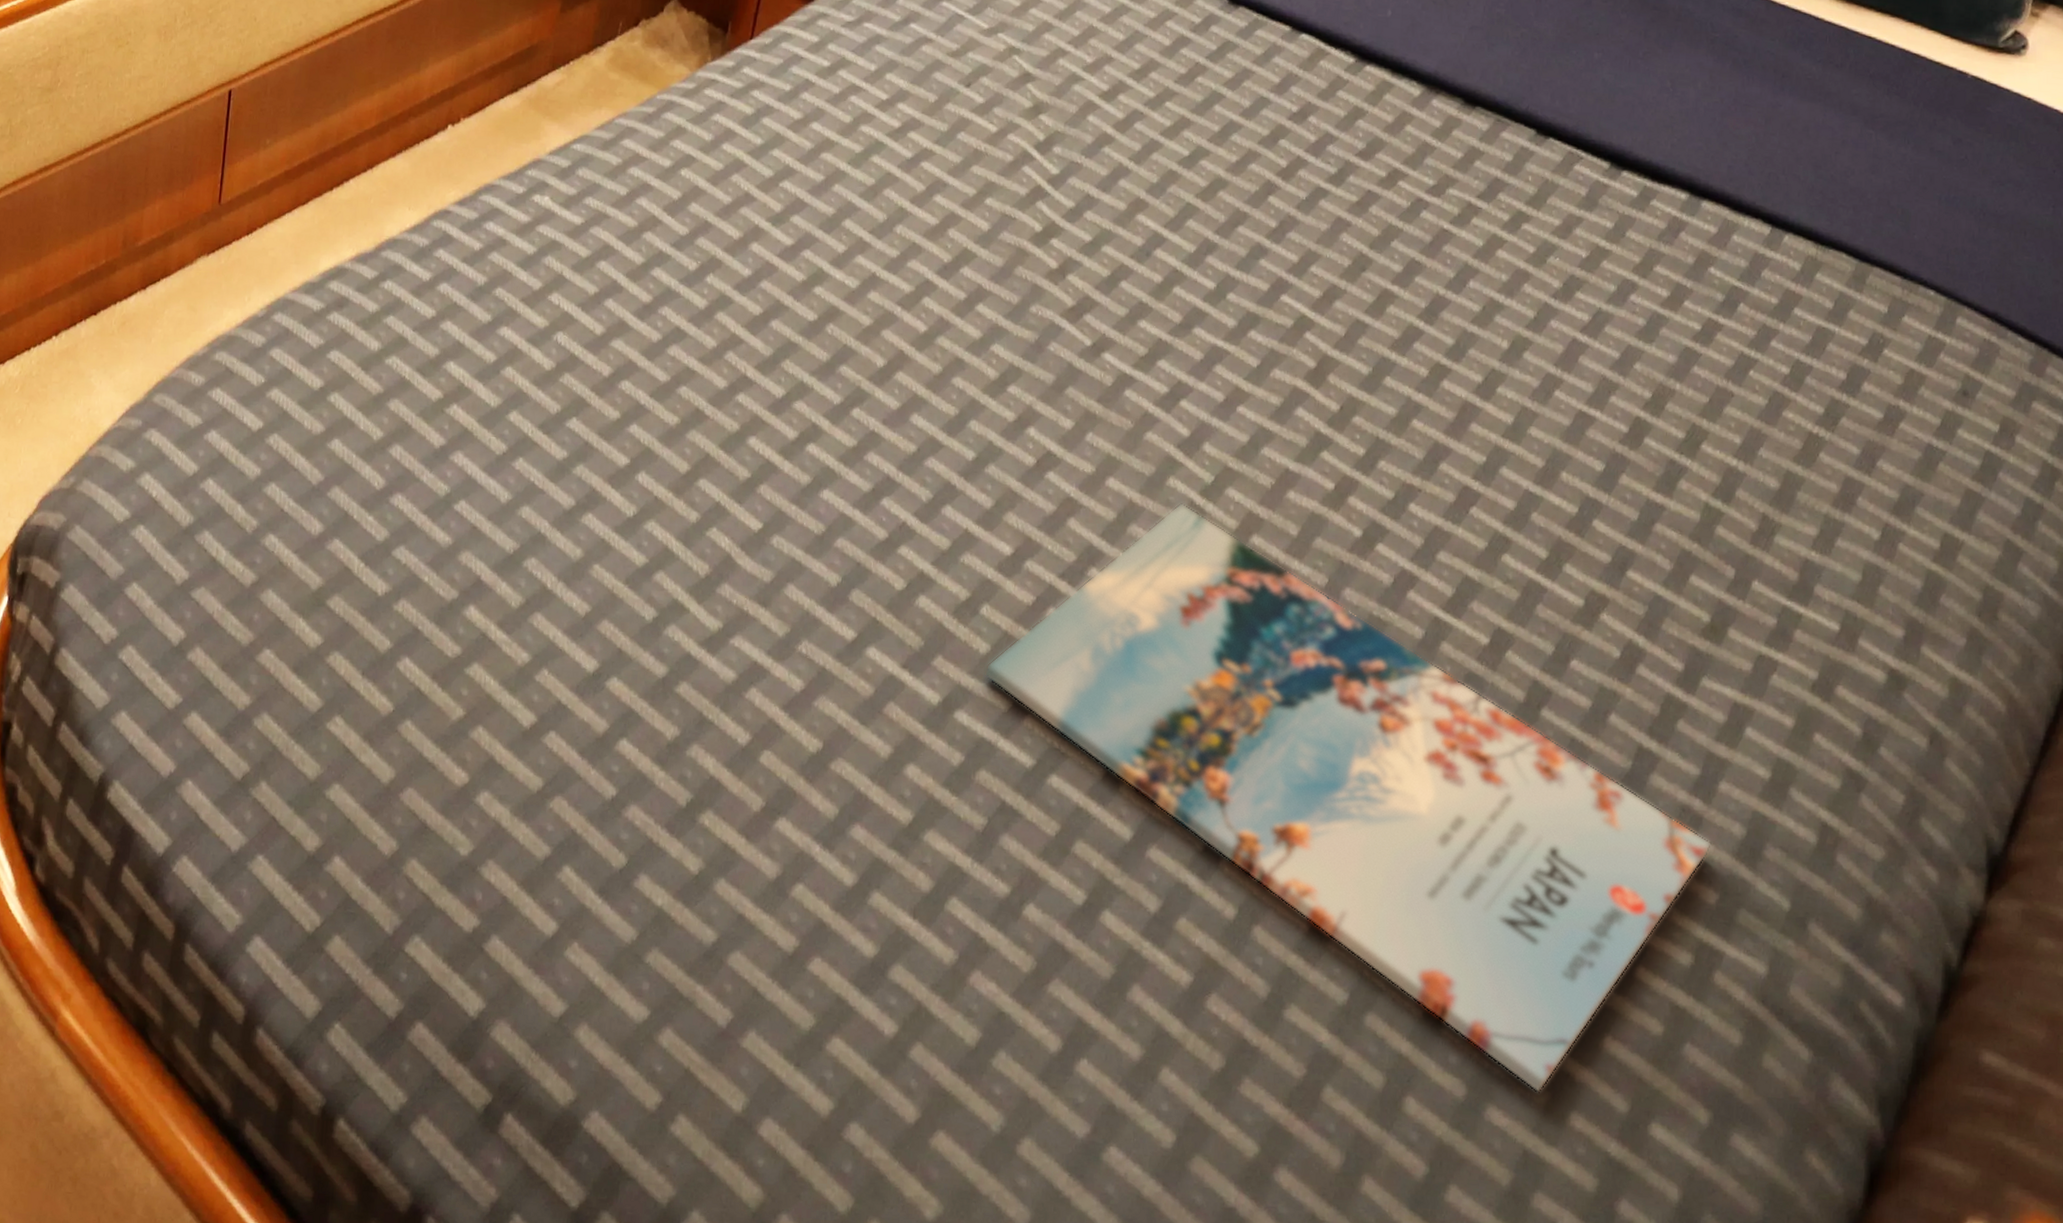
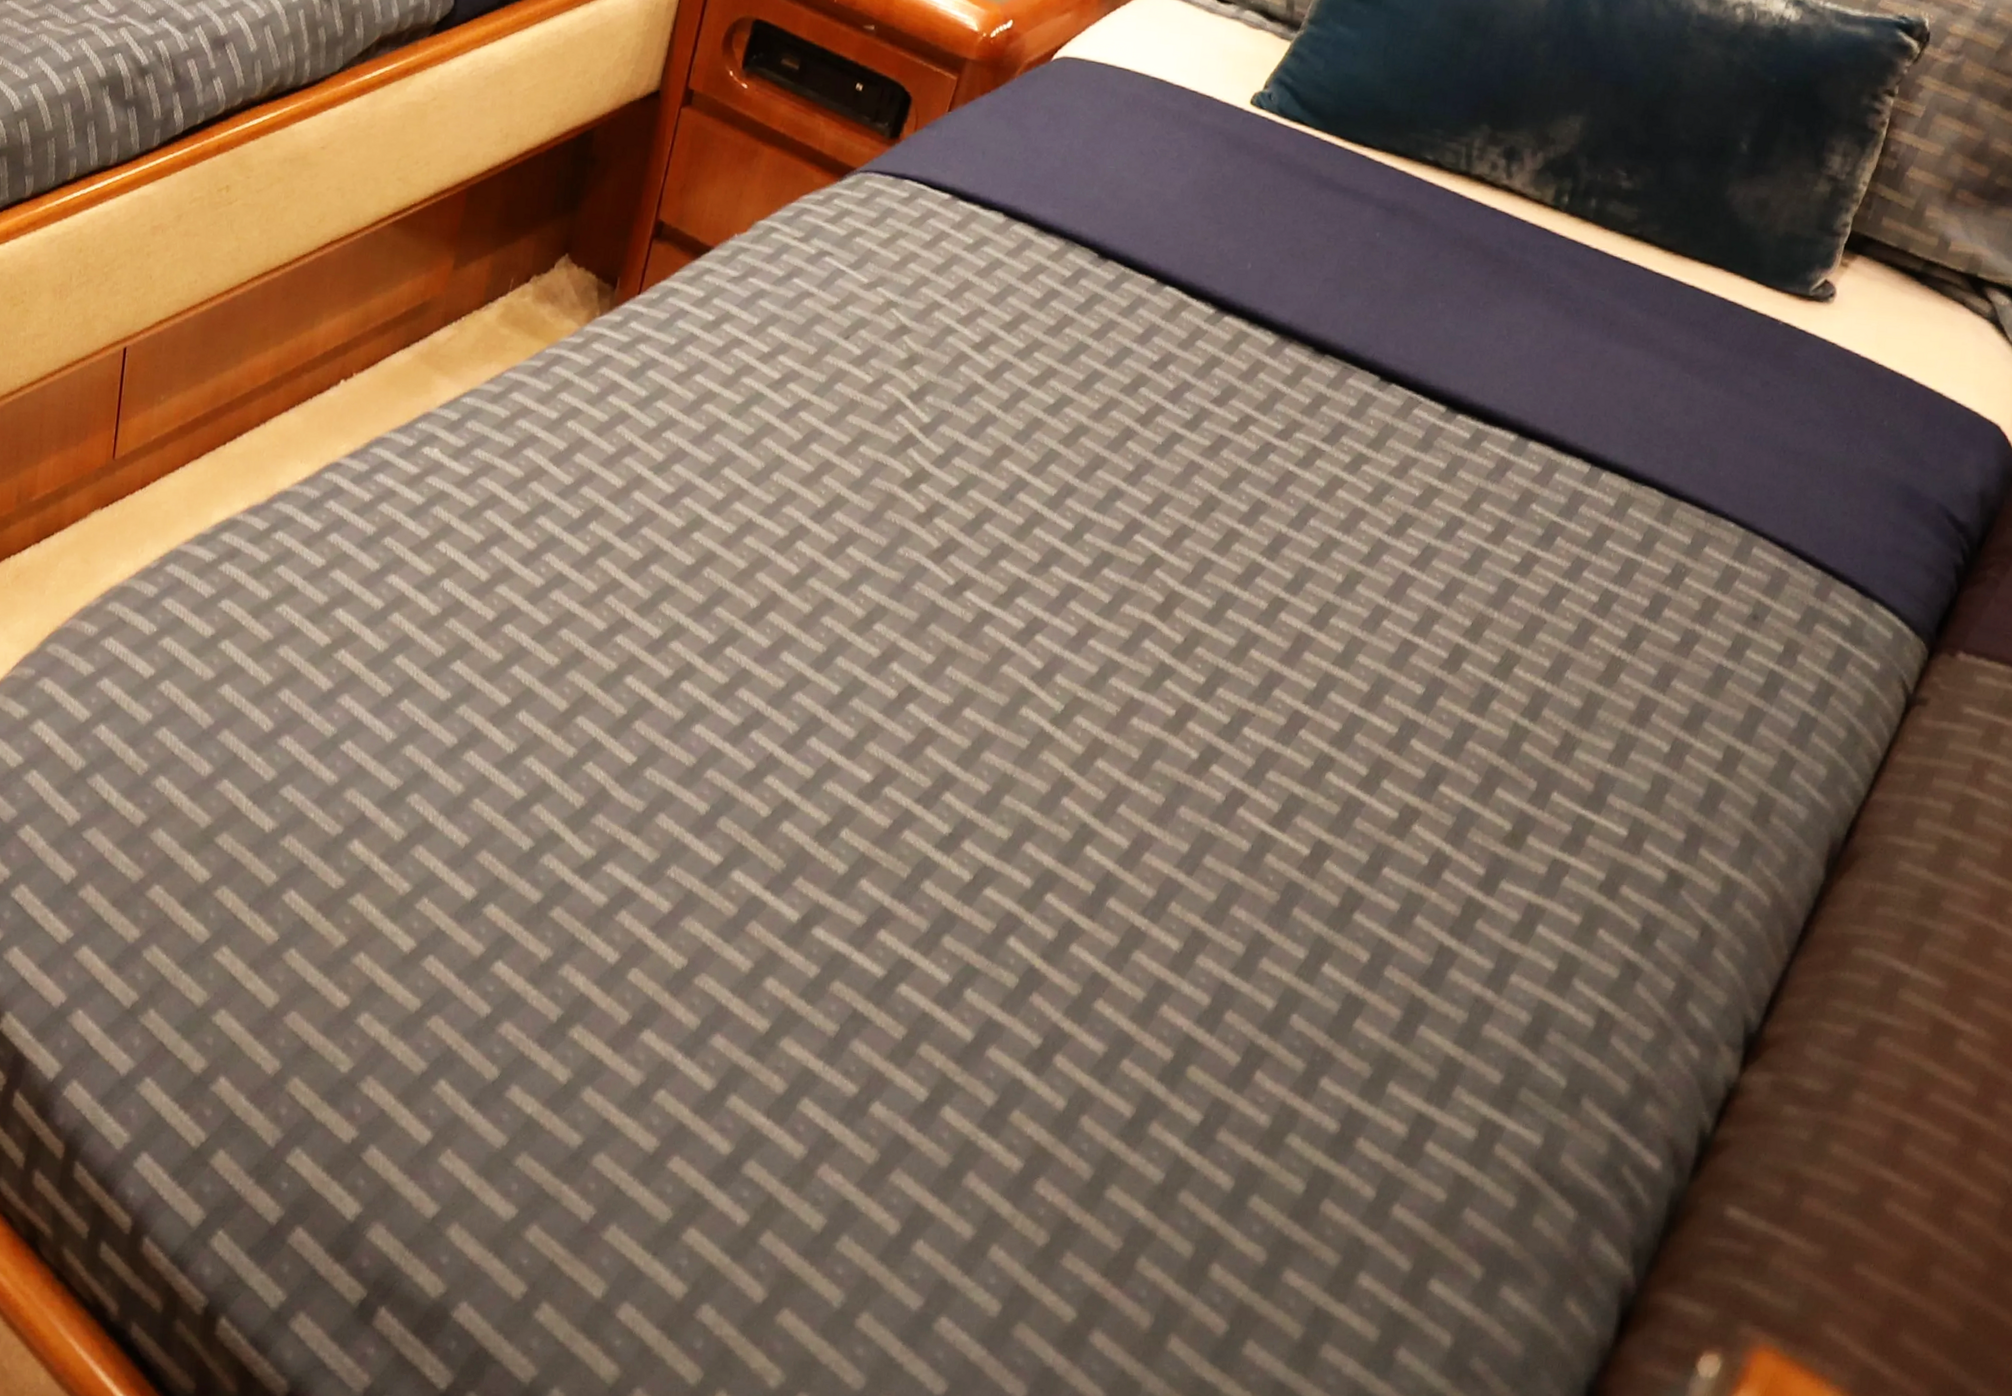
magazine: present [984,503,1711,1093] -> none [841,731,1500,1256]

